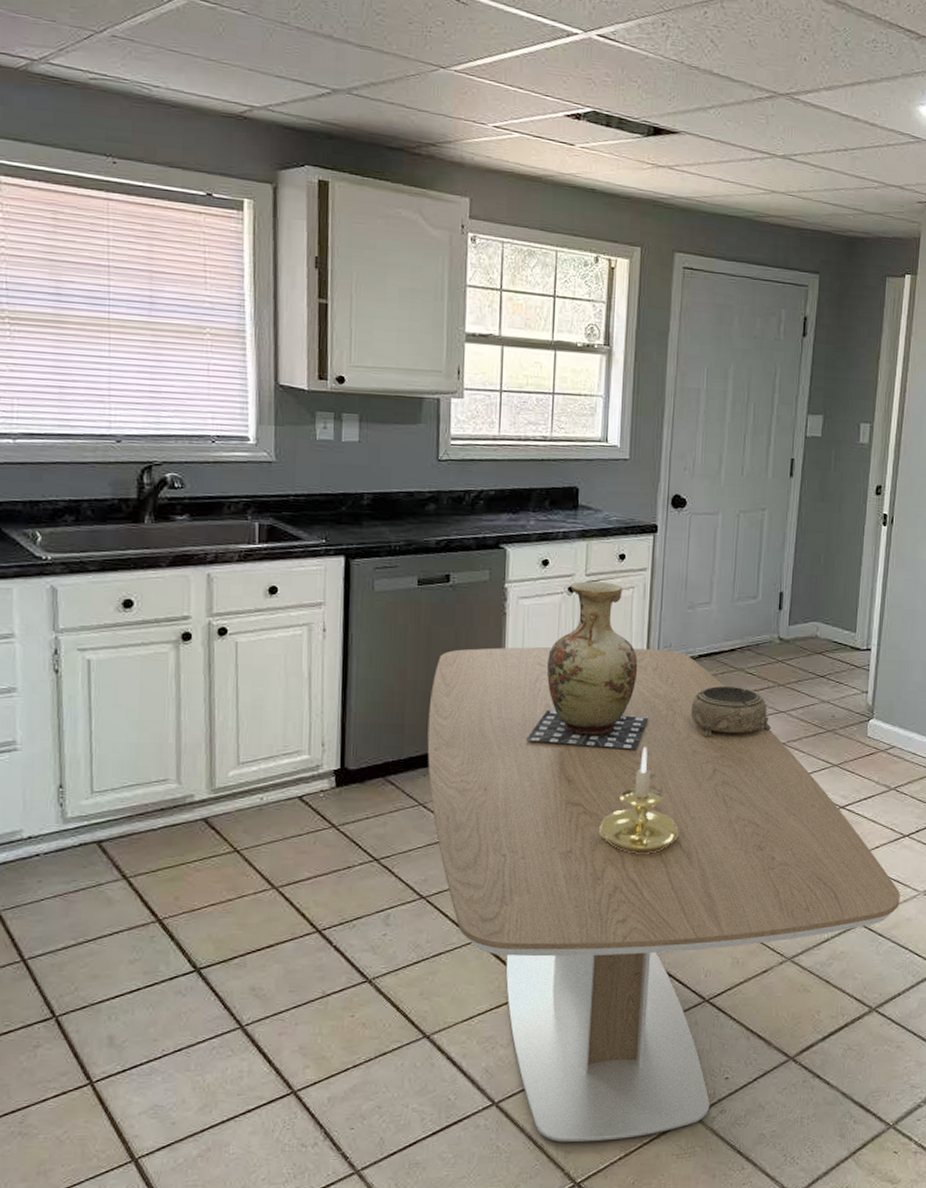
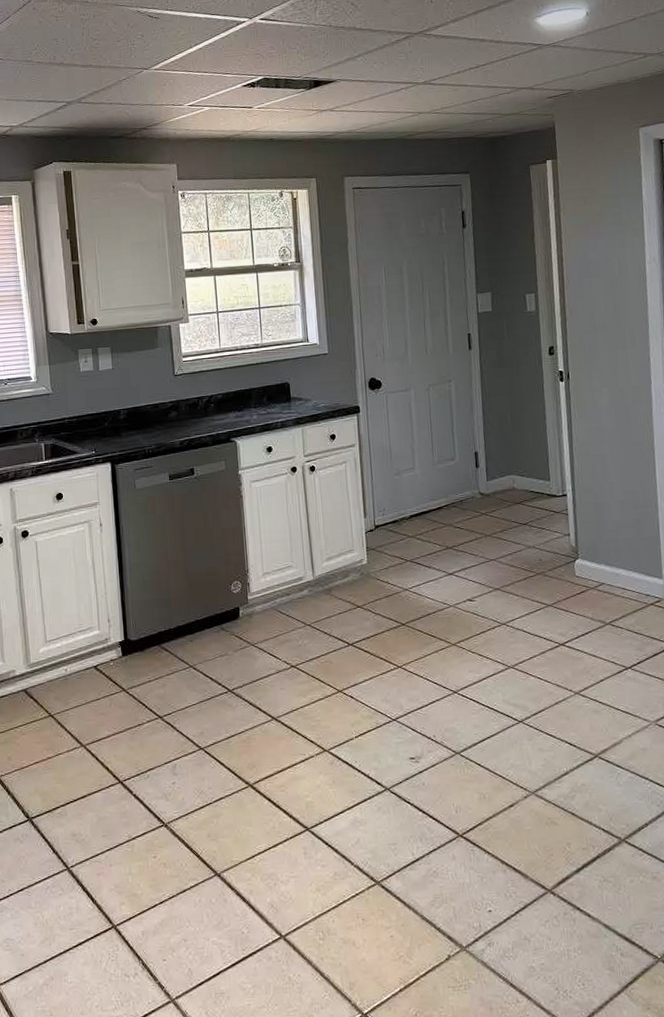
dining table: present [427,646,900,1142] -> none [189,513,633,974]
vase: present [525,581,649,750] -> none [270,460,374,606]
candle holder: present [599,747,679,854] -> none [343,602,414,700]
decorative bowl: present [690,686,772,737] -> none [409,541,485,589]

